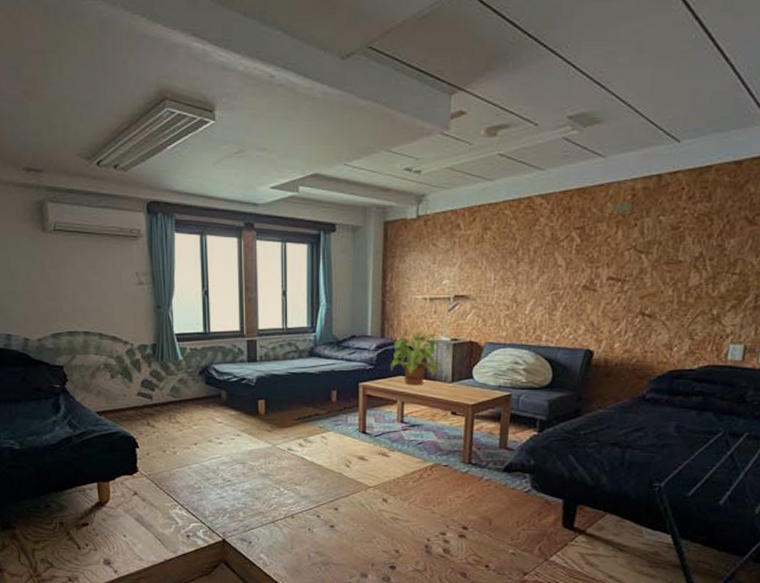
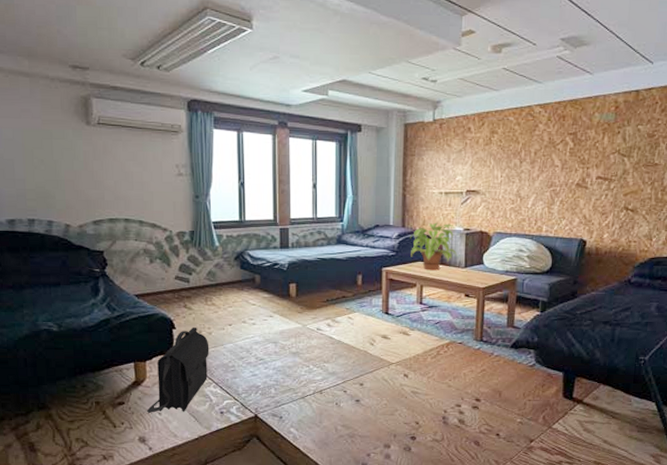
backpack: none [111,447,174,535] -> present [147,328,210,413]

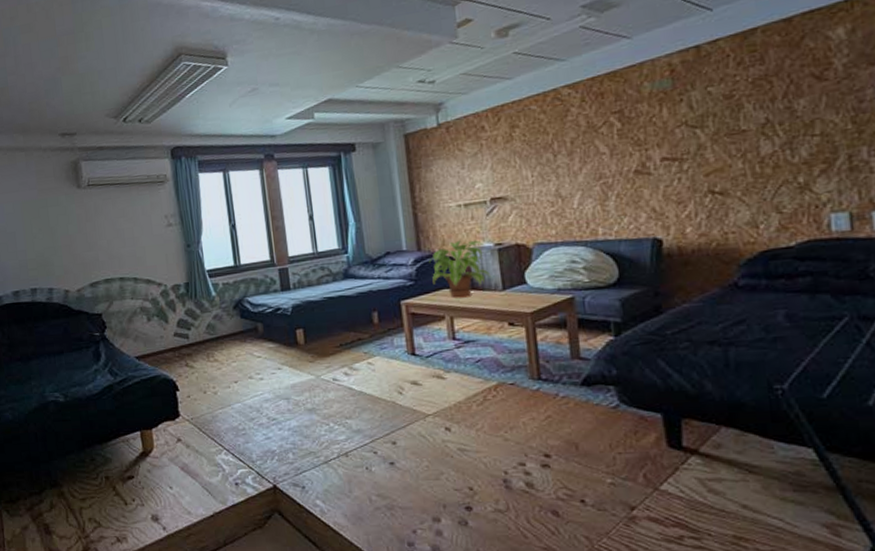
backpack: present [147,328,210,413] -> none [157,388,218,487]

